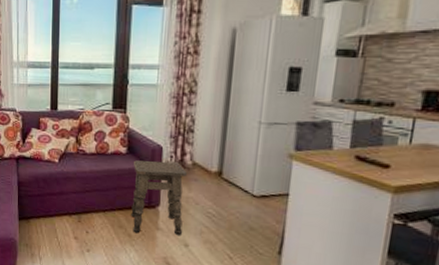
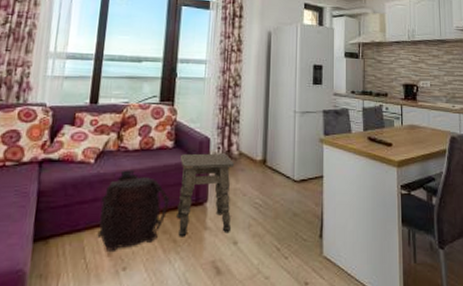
backpack: none [65,170,124,236] -> present [97,170,169,251]

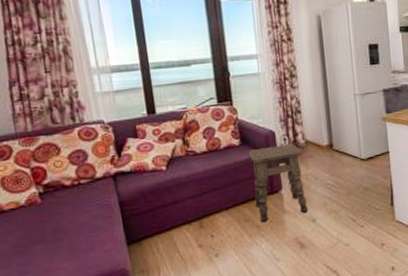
backpack: present [97,170,169,251] -> none [181,170,246,243]

